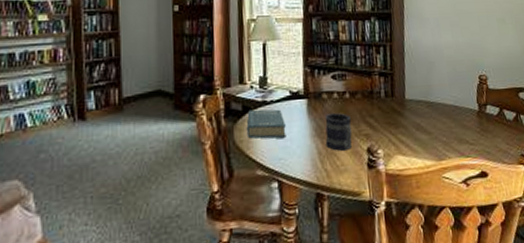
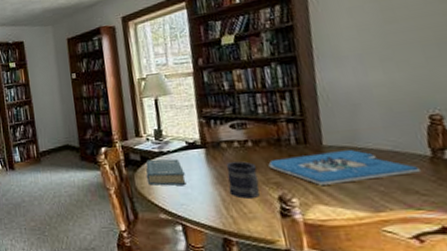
board game: none [361,104,472,137] -> present [268,150,422,185]

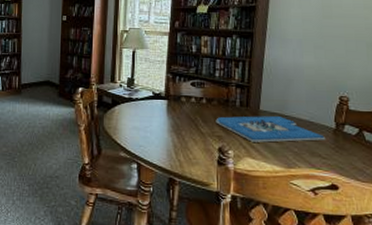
hardback book: present [145,158,187,186] -> none [114,104,147,129]
mug: present [225,161,260,199] -> none [181,114,205,147]

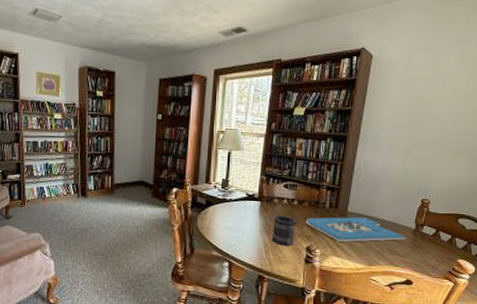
mug: none [181,114,205,147] -> present [271,214,296,246]

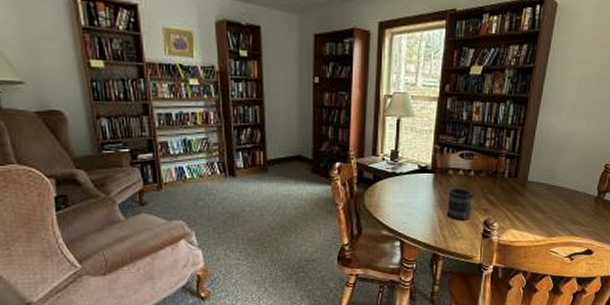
board game: present [305,217,406,242] -> none [483,187,588,213]

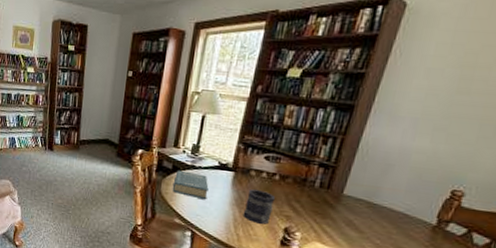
hardback book: none [376,179,412,205] -> present [172,170,209,199]

